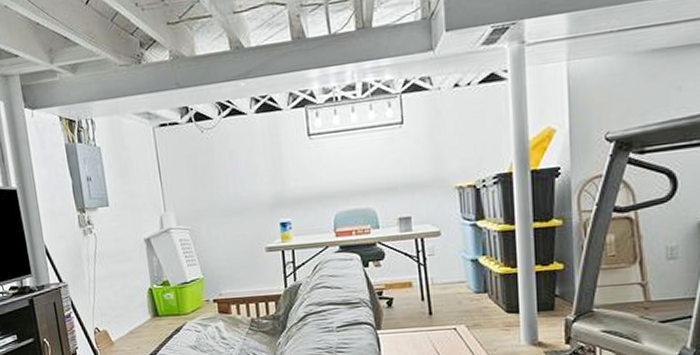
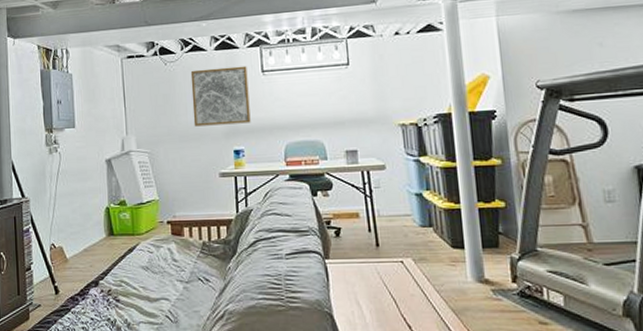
wall art: none [230,129,297,200] -> present [190,65,251,127]

